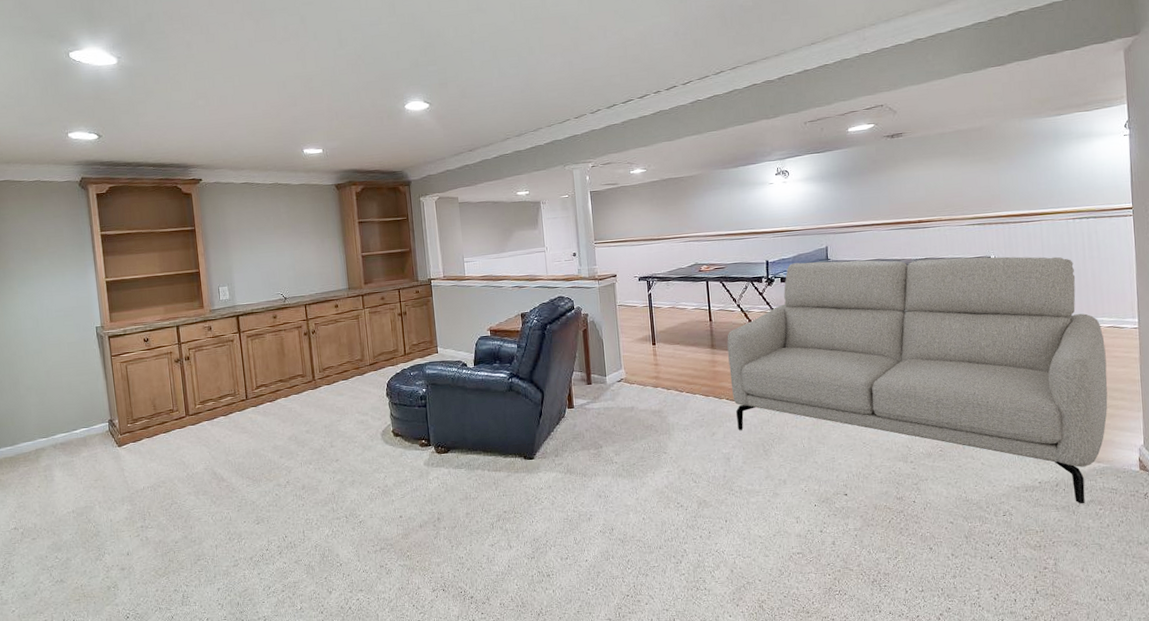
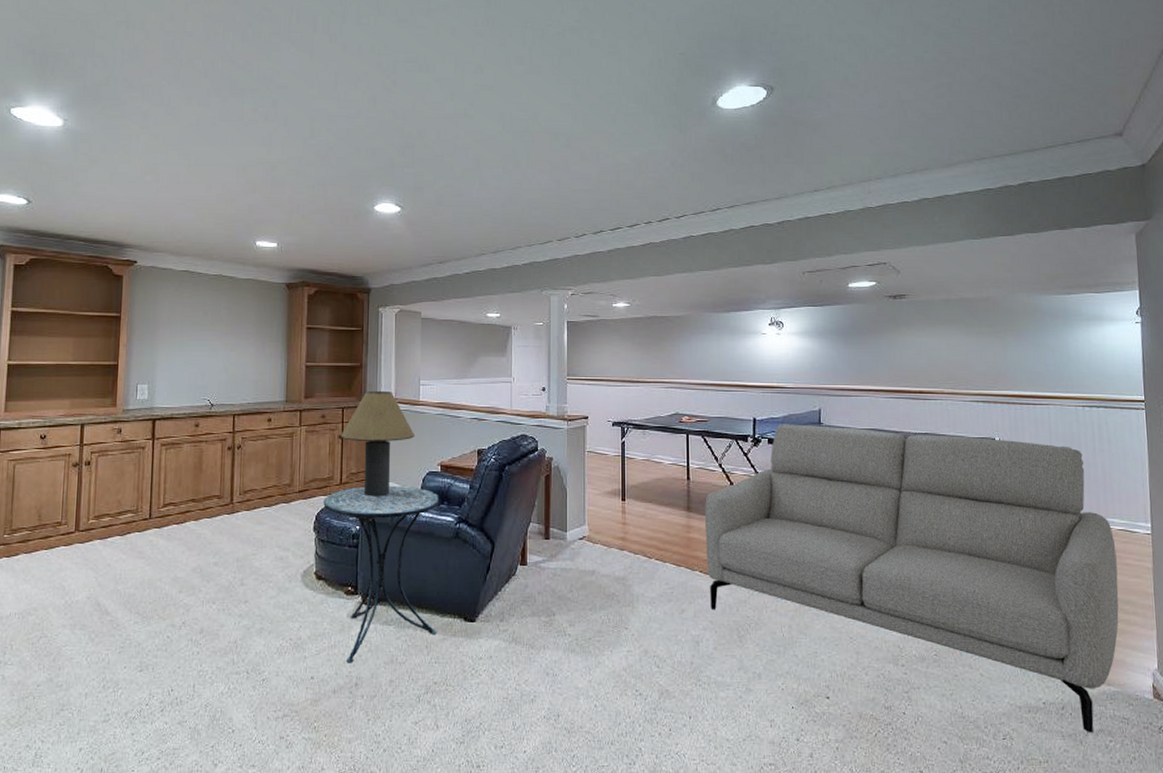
side table: none [392,351,502,502] -> present [323,485,440,663]
table lamp: none [400,271,465,363] -> present [341,391,415,497]

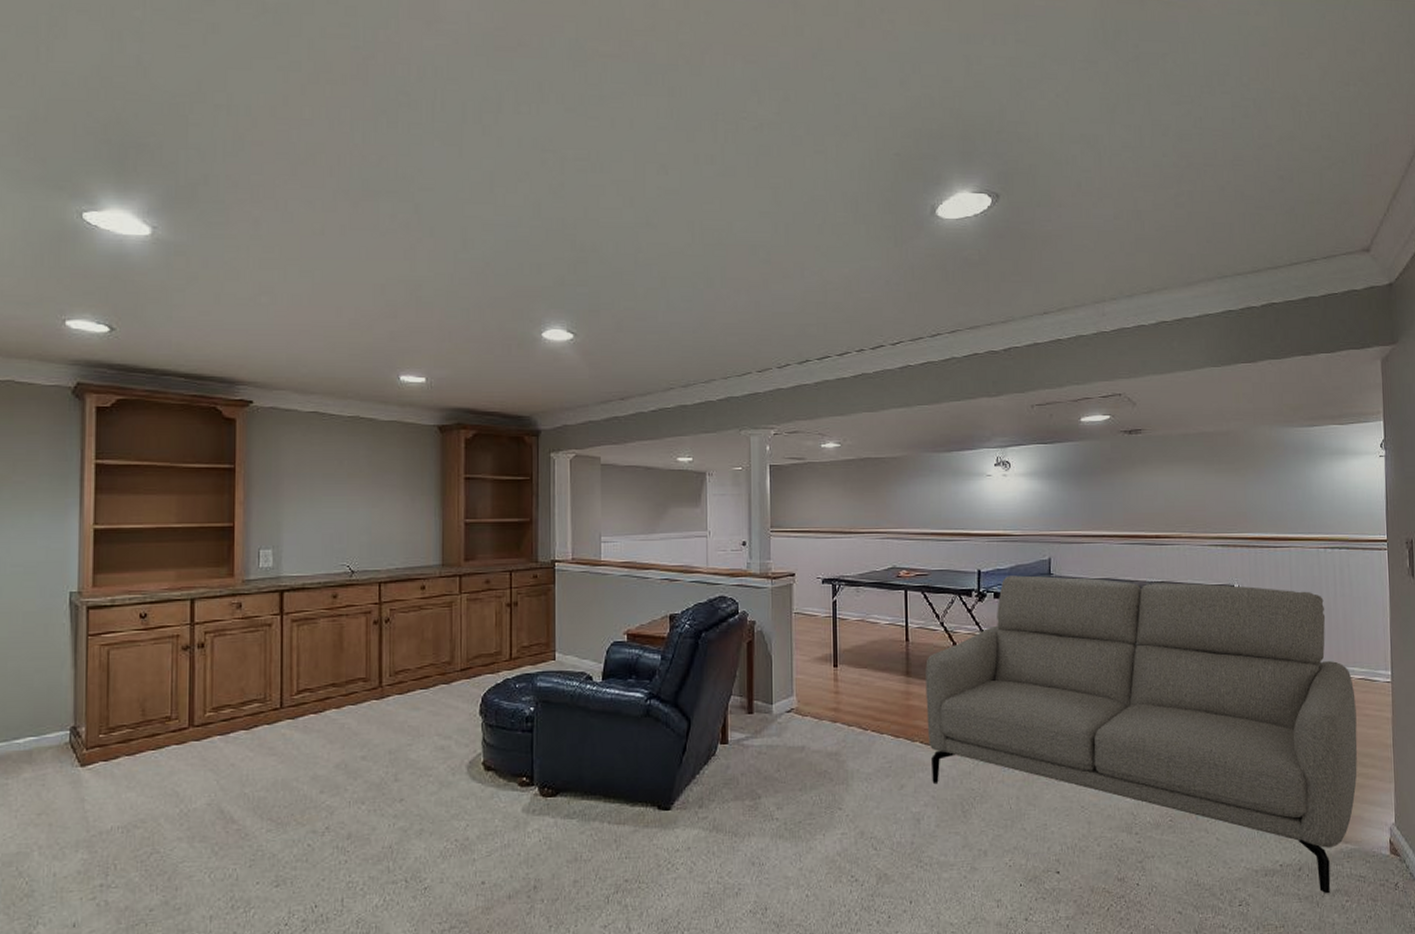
side table: present [323,485,440,663] -> none [491,659,627,864]
table lamp: present [341,391,415,497] -> none [509,551,597,673]

